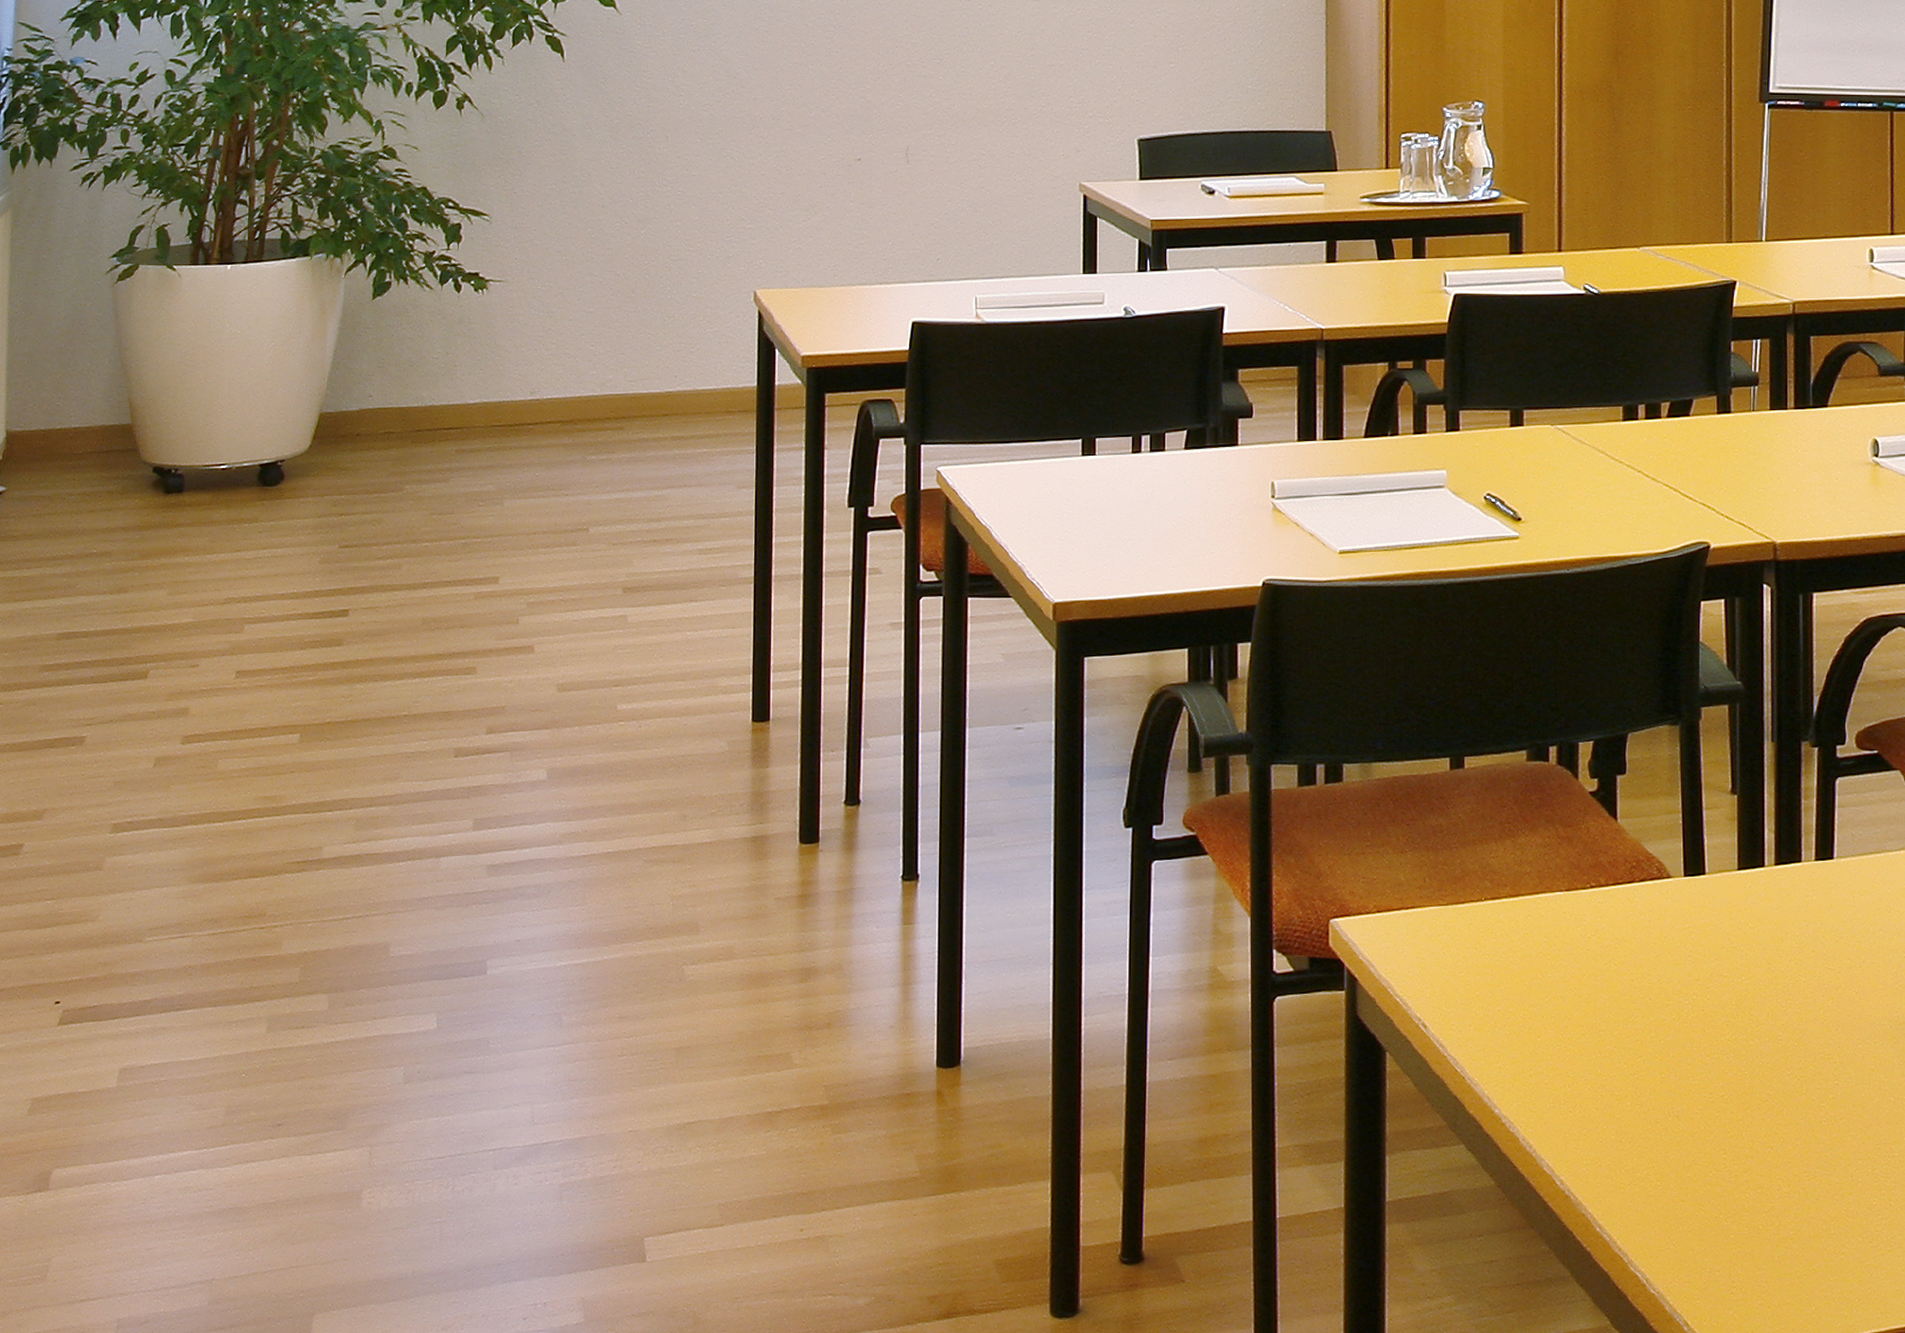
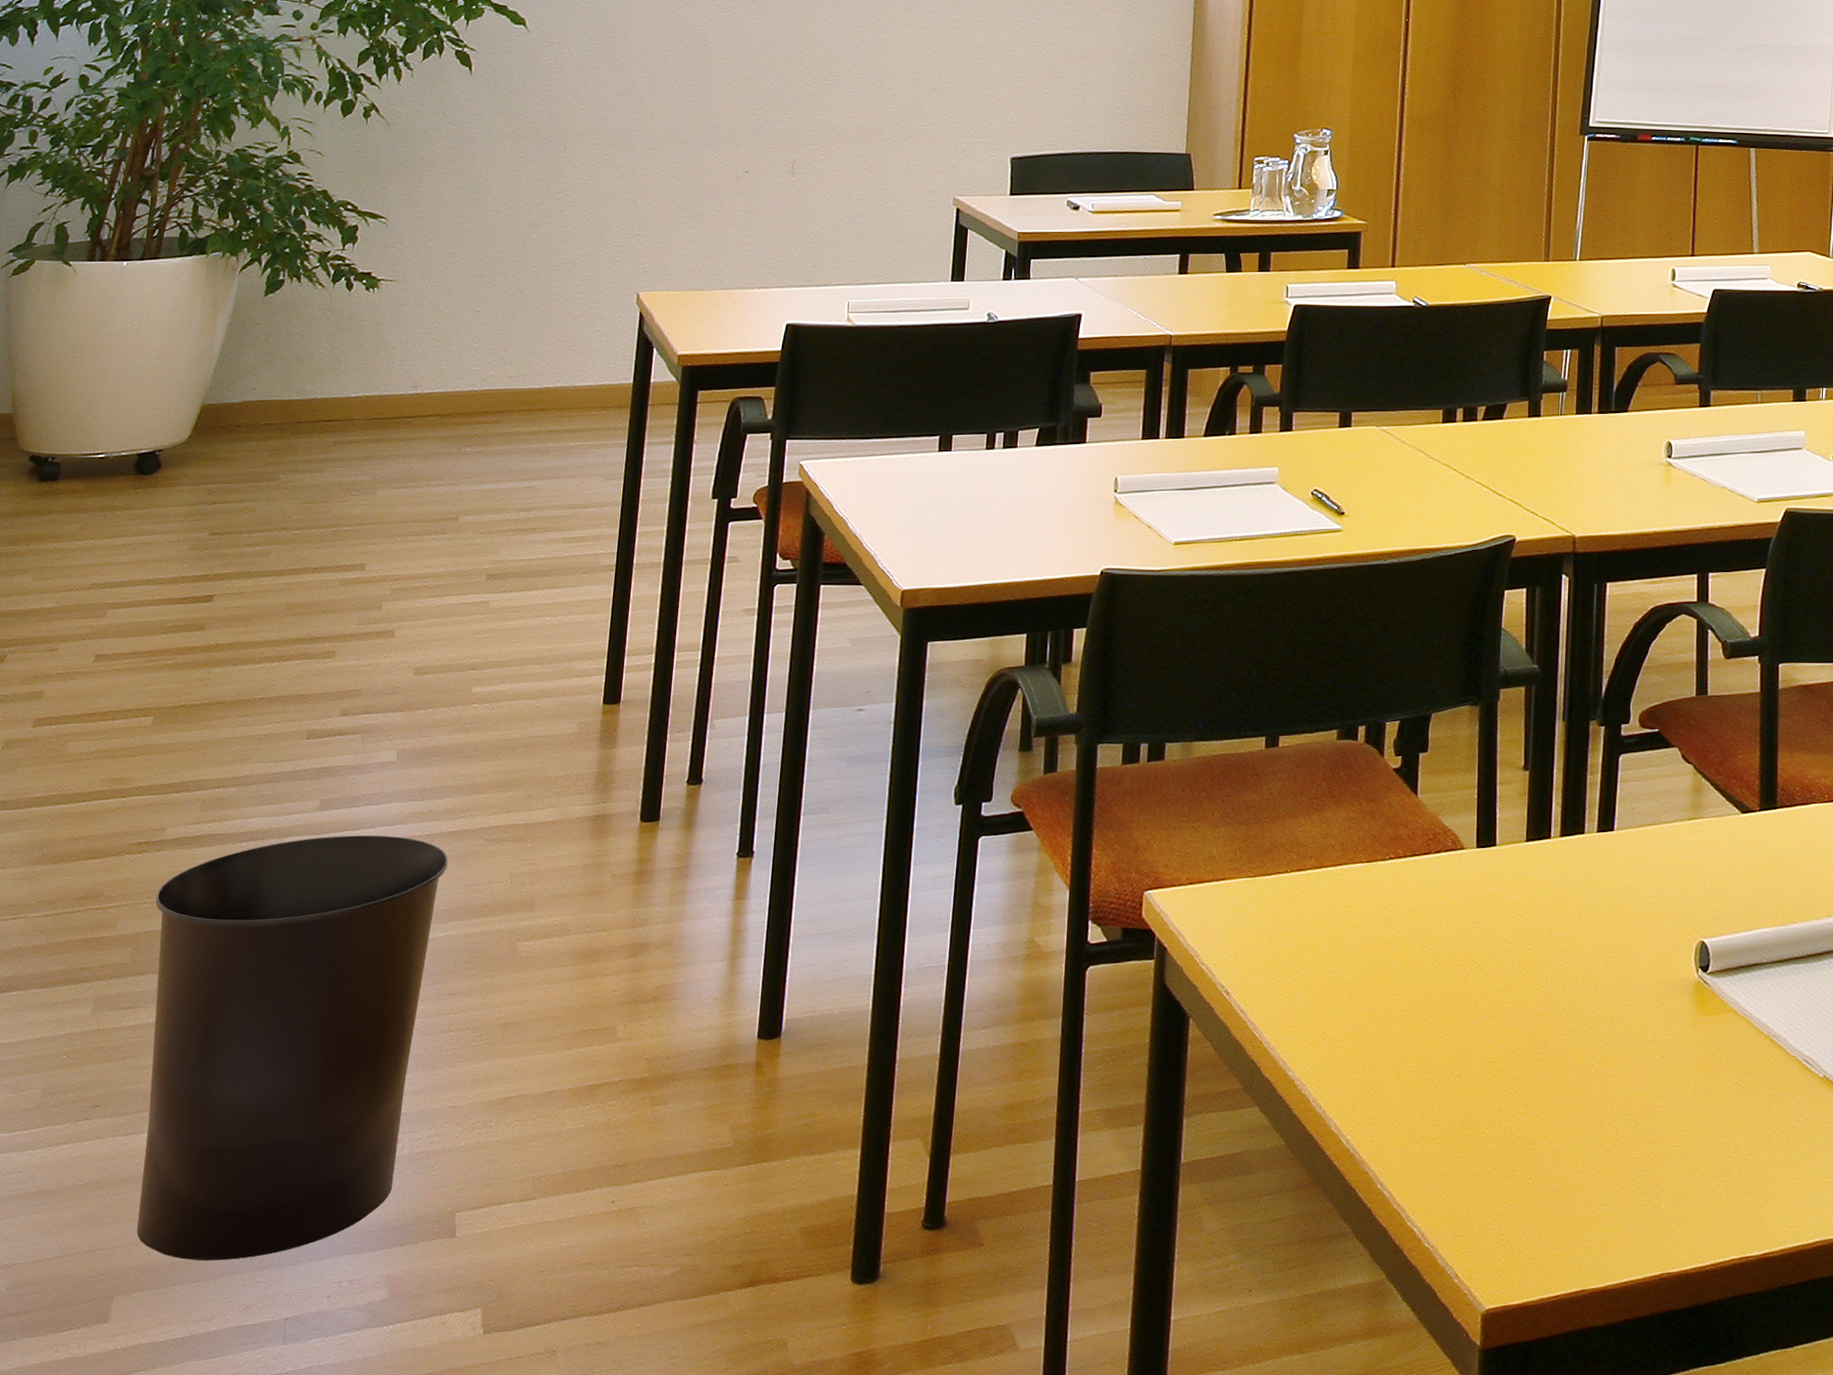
waste bin: none [319,855,607,1281] -> present [137,835,448,1261]

